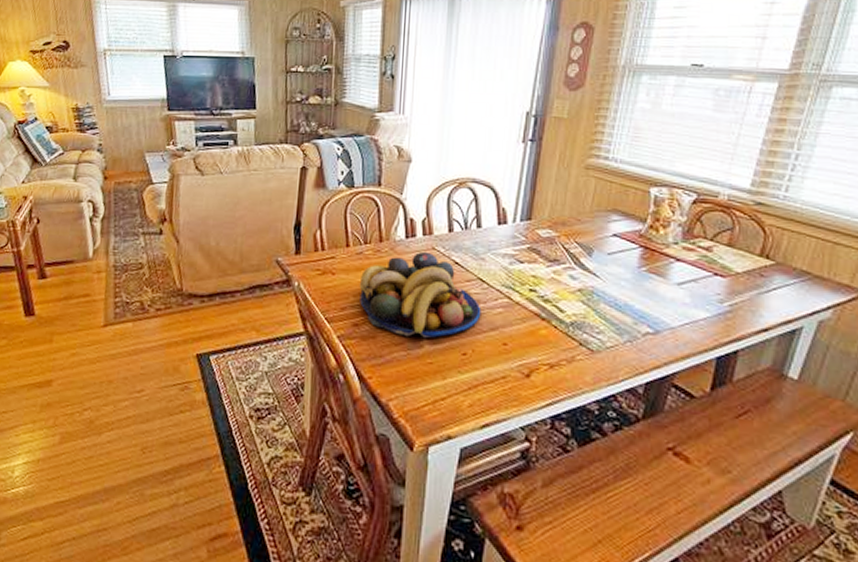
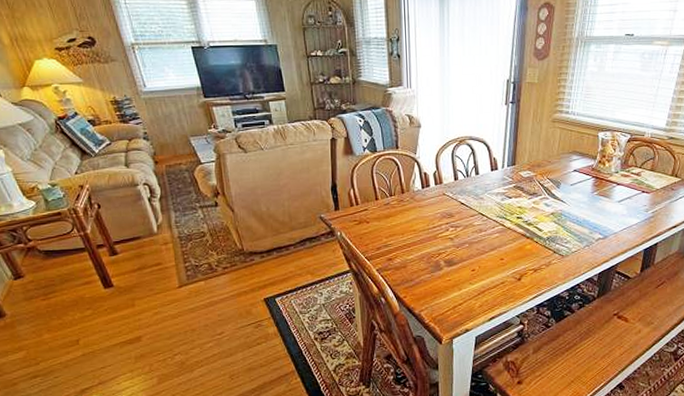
fruit bowl: present [359,251,481,339] -> none [389,197,484,264]

